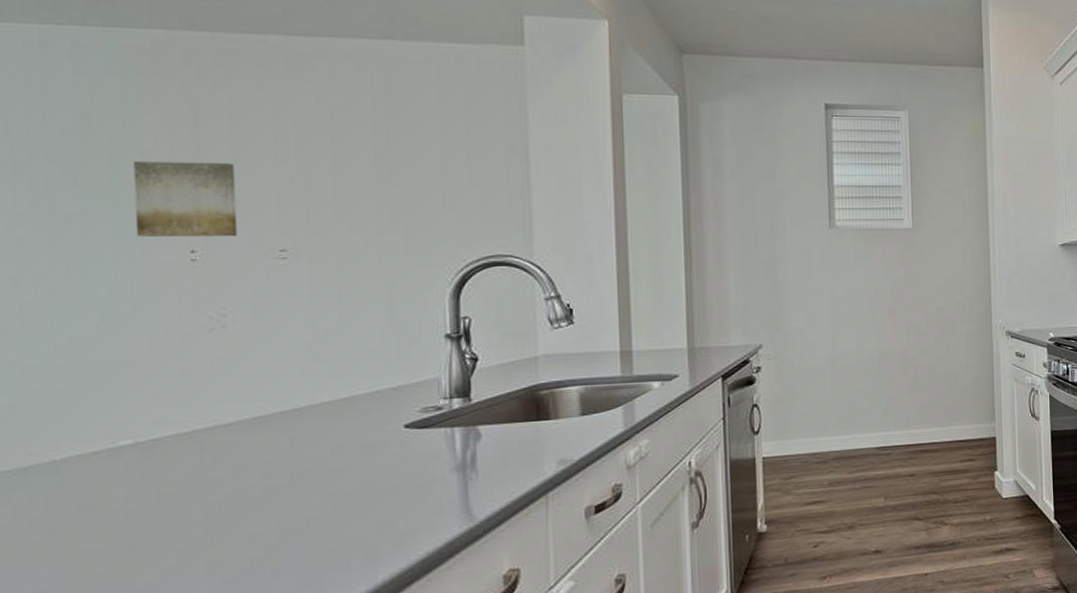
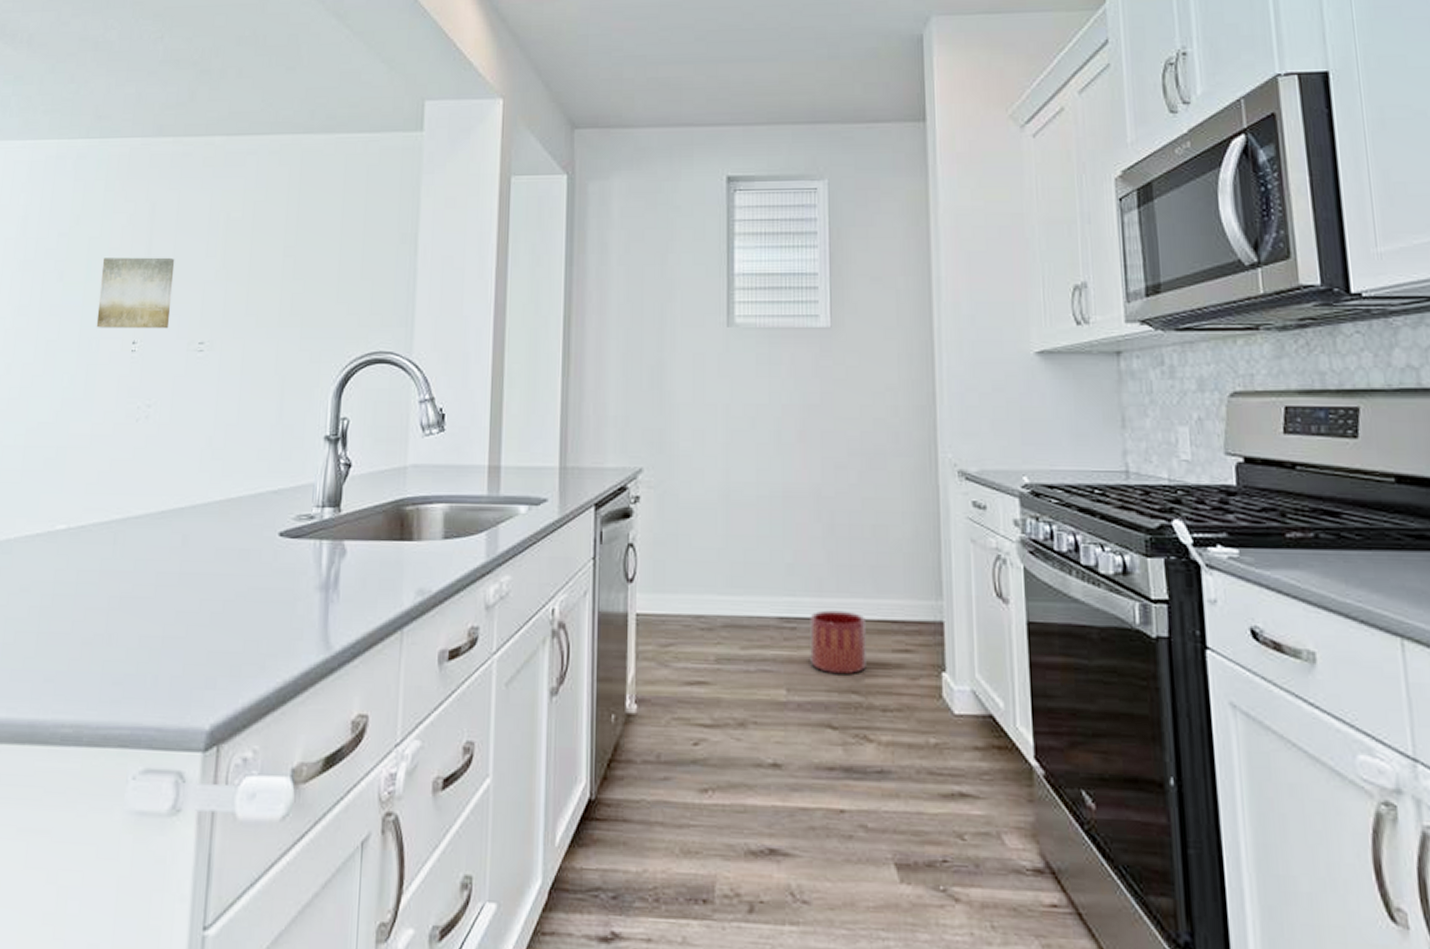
planter: none [901,437,942,483] -> present [810,610,866,675]

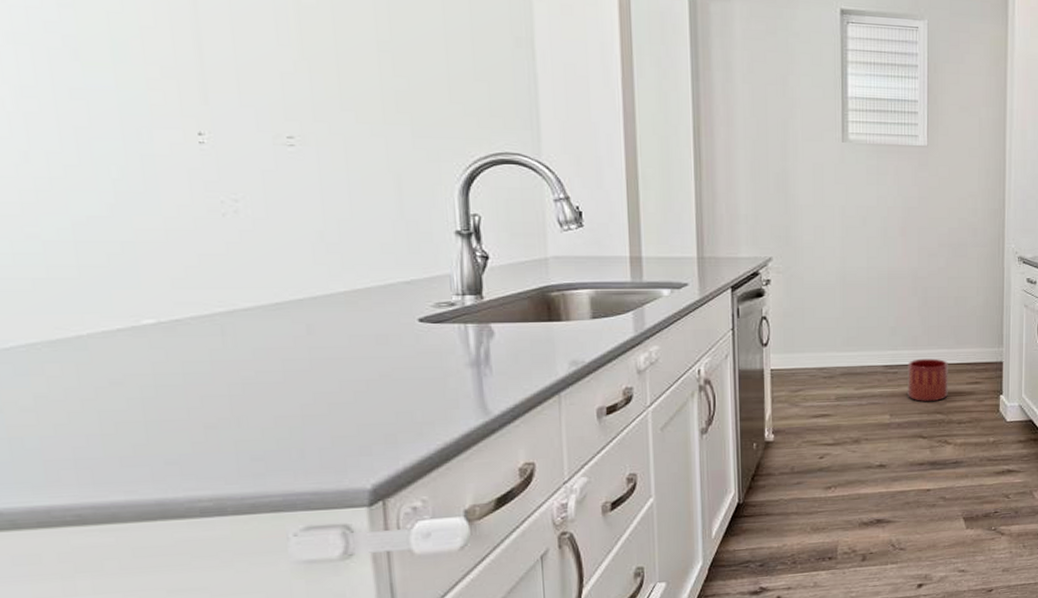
wall art: present [96,257,175,329] -> none [133,37,244,121]

